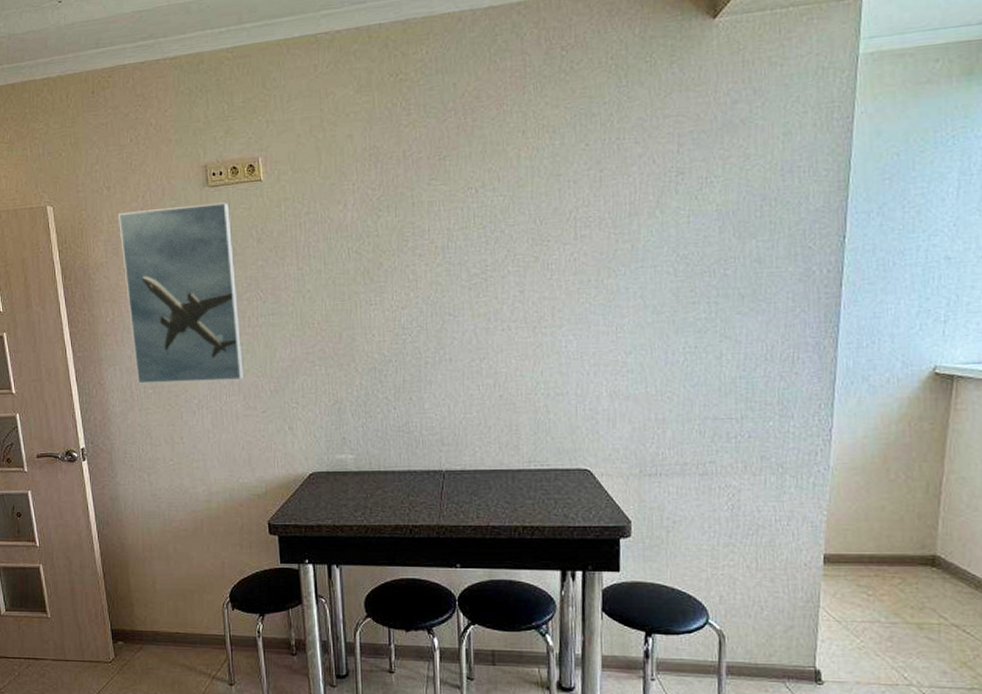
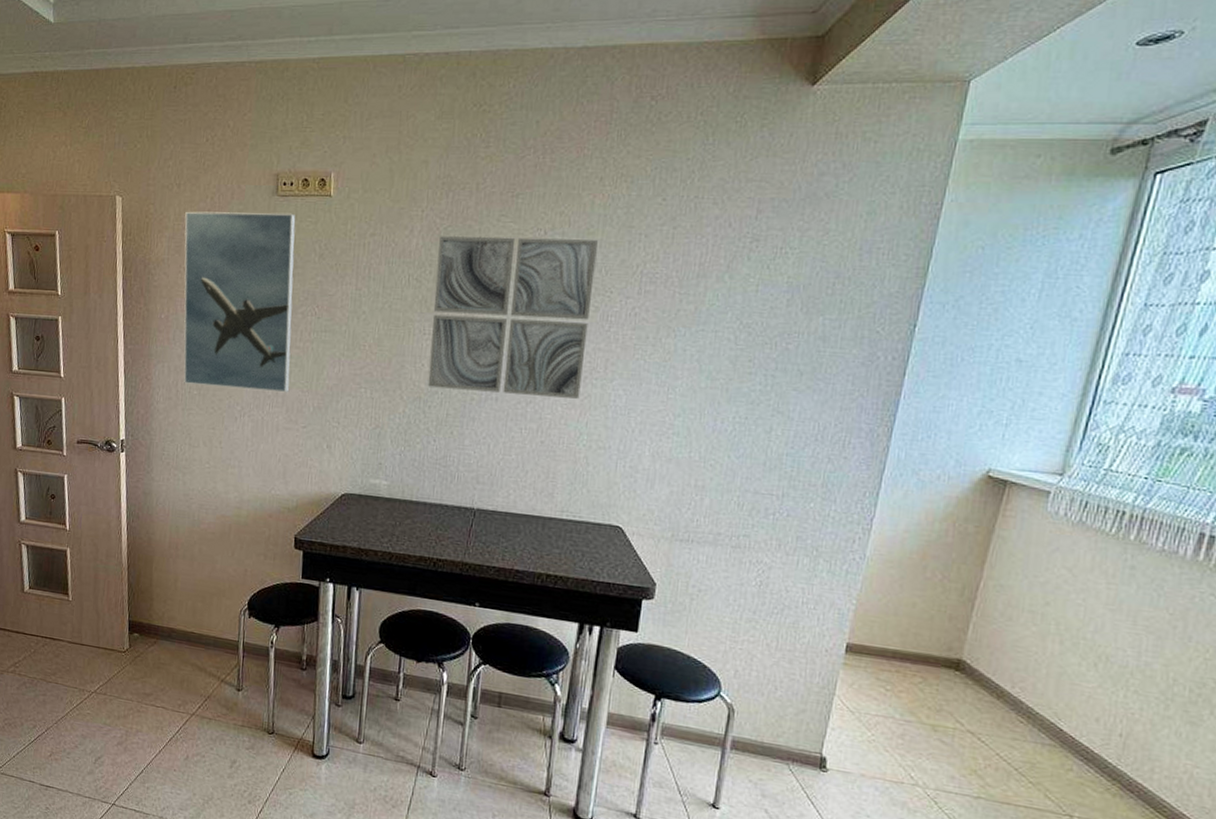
wall art: none [374,192,532,356] -> present [427,236,598,399]

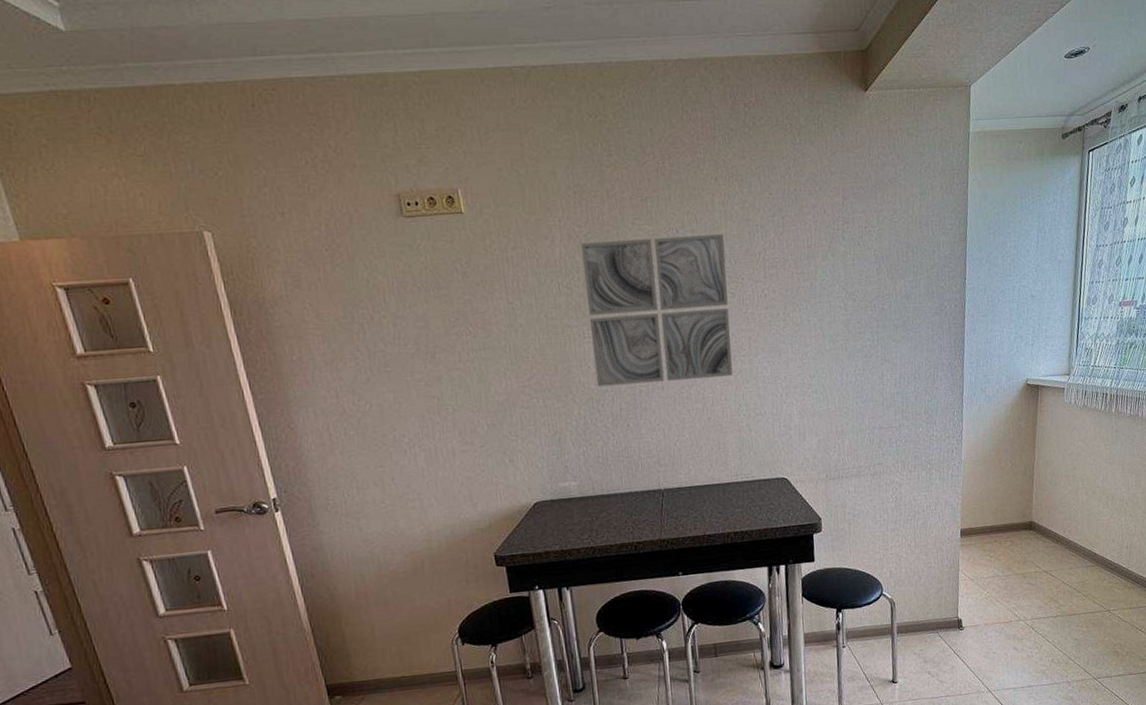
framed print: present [183,211,296,393] -> none [297,233,459,425]

